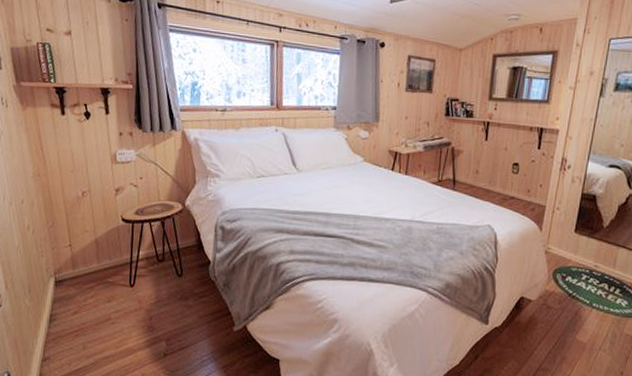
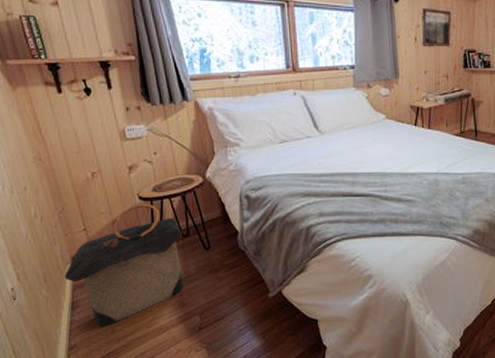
laundry hamper: none [46,225,159,342] -> present [64,204,184,327]

